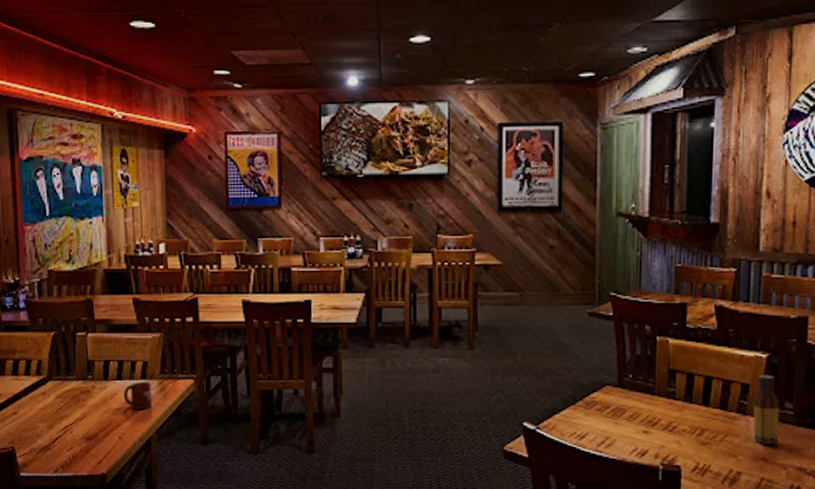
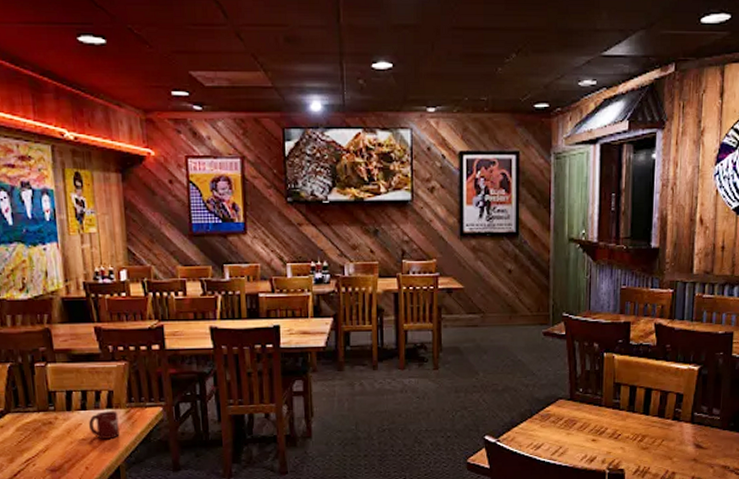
sauce bottle: present [753,374,780,444] -> none [686,385,708,447]

